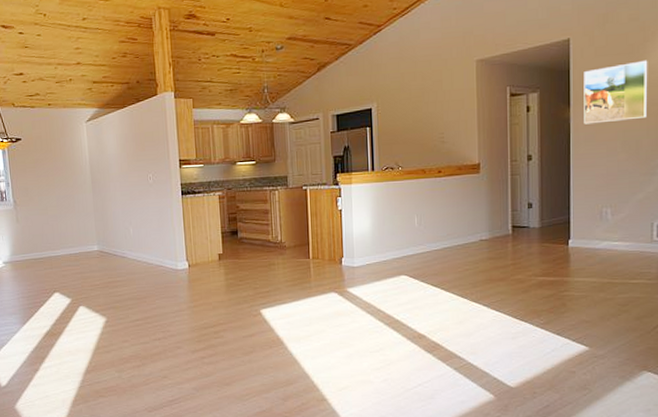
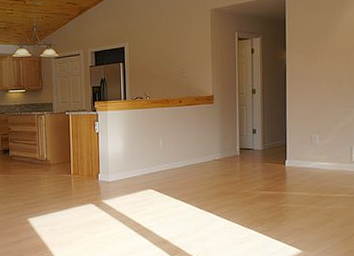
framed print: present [583,60,648,125] -> none [296,14,347,65]

